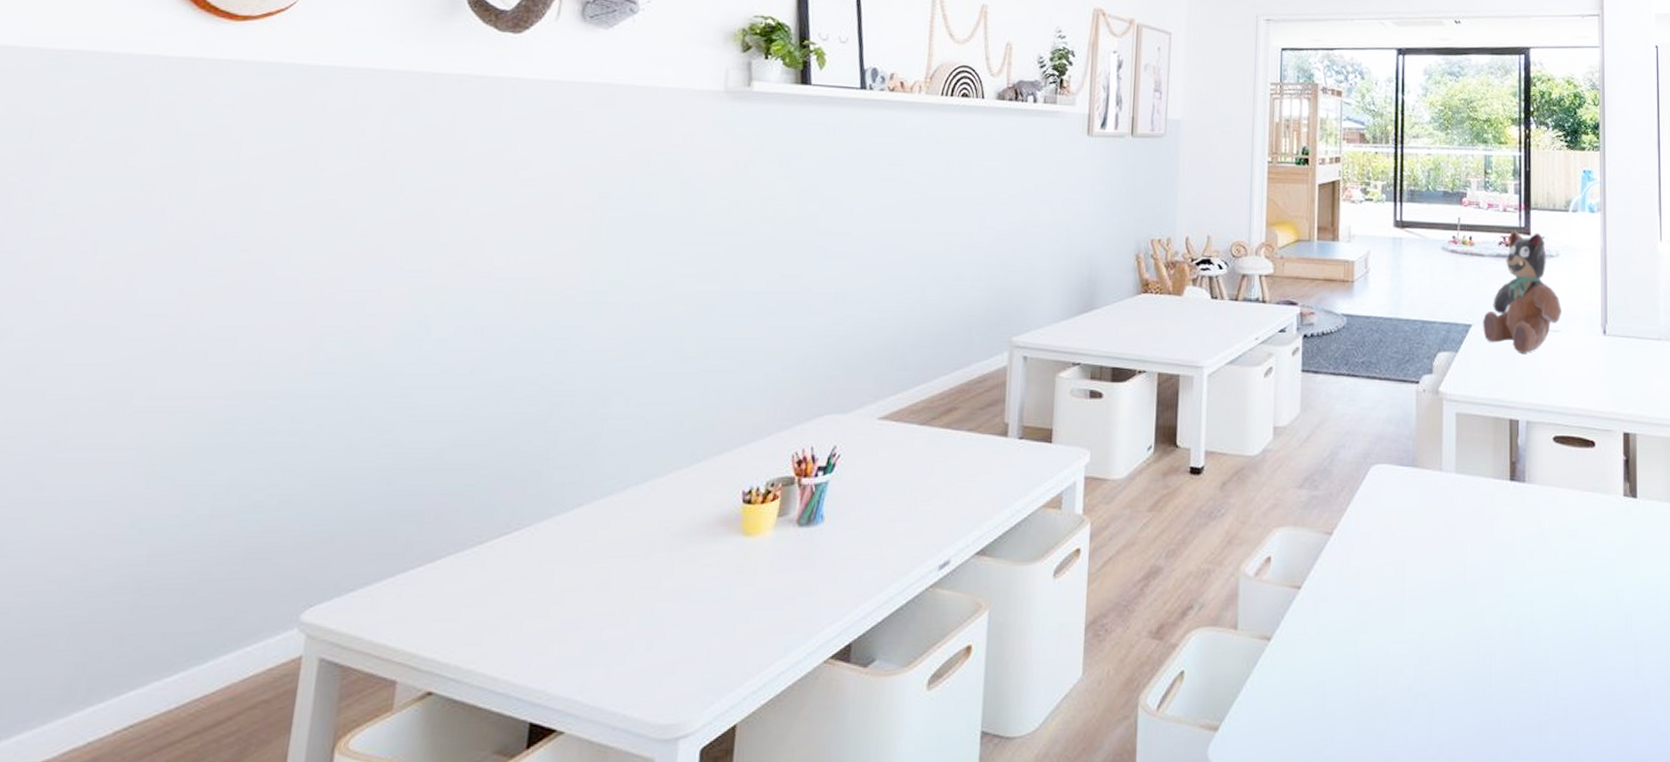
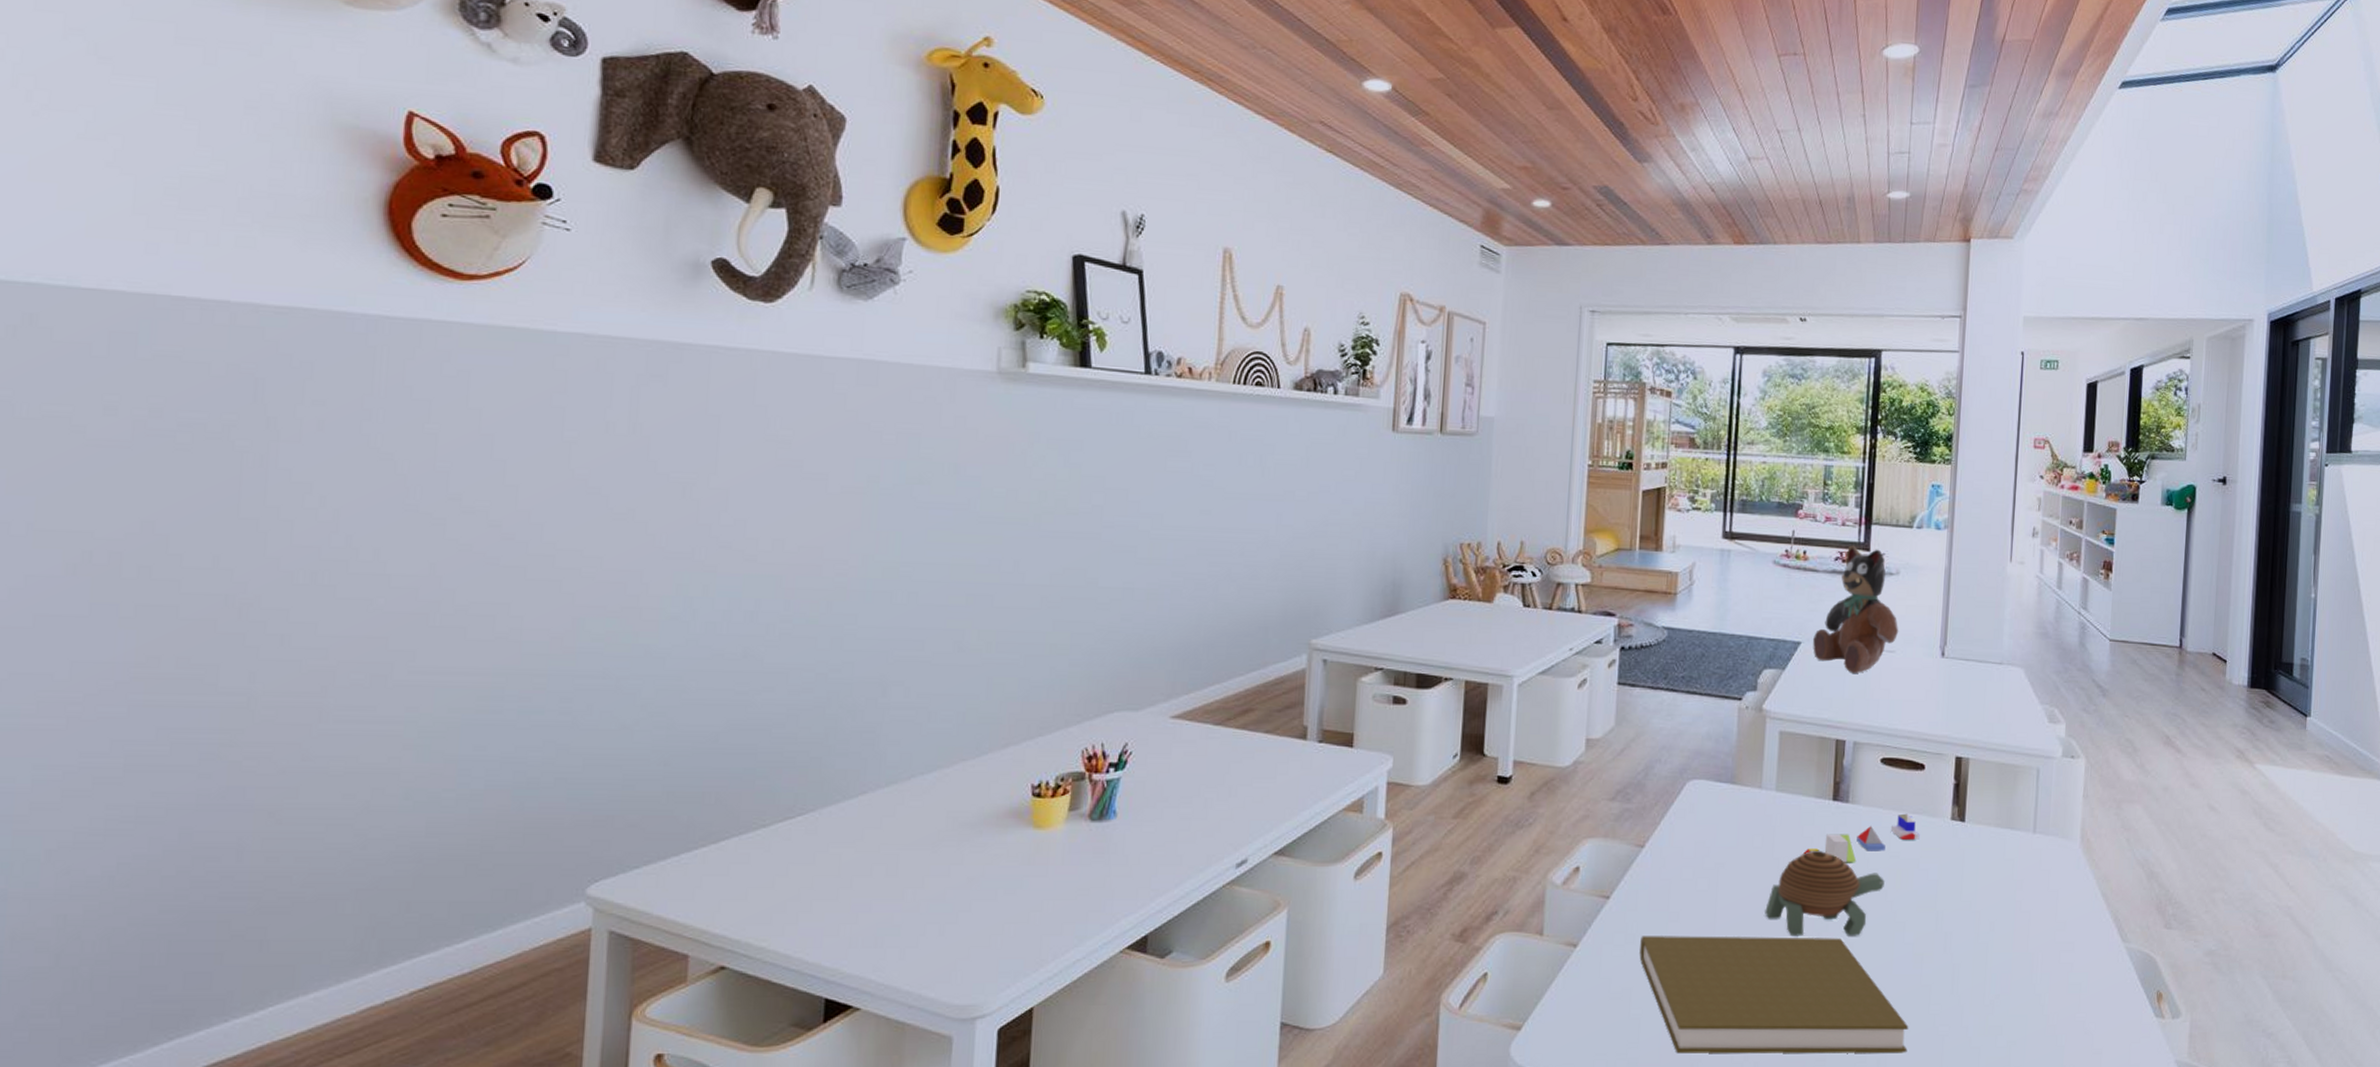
book: none [1332,621,1598,750] -> present [1639,936,1909,1054]
toy animal: none [1451,531,1564,620] -> present [1765,850,1885,935]
toy block set: none [1485,491,1595,544] -> present [1803,813,1920,863]

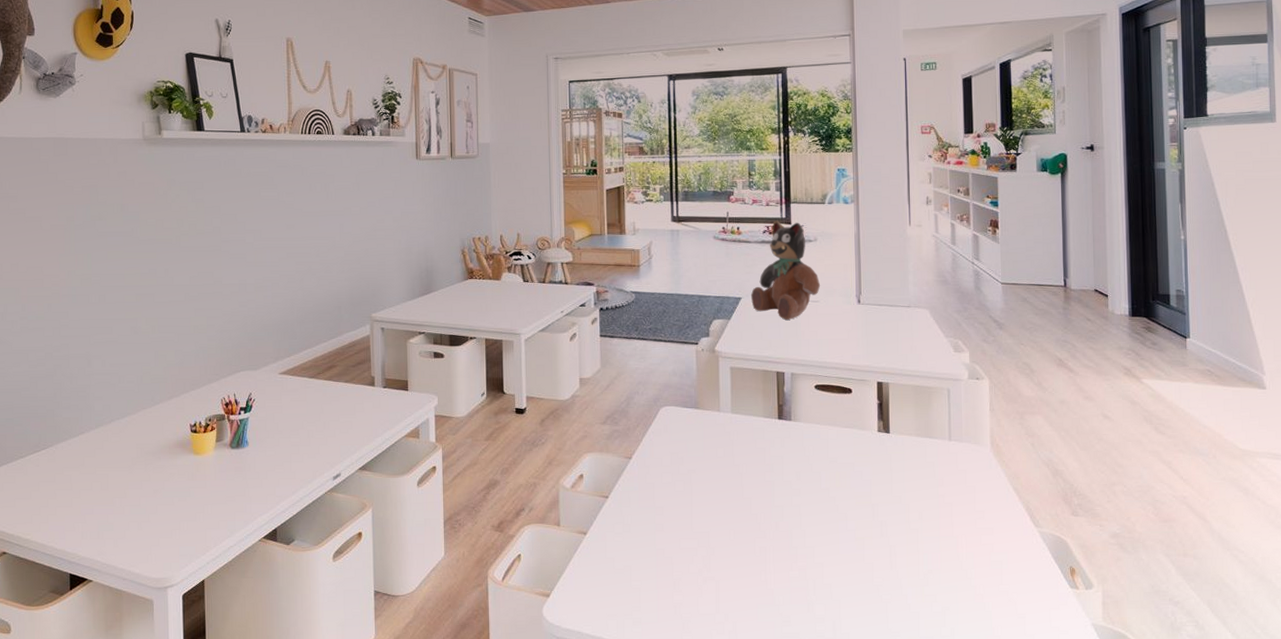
book: present [1639,936,1909,1054] -> none [635,525,858,616]
toy animal: present [1765,850,1885,935] -> none [731,458,826,524]
toy block set: present [1803,813,1920,863] -> none [758,428,853,468]

